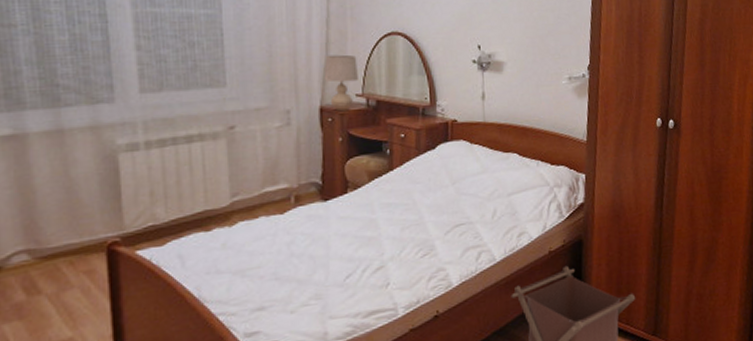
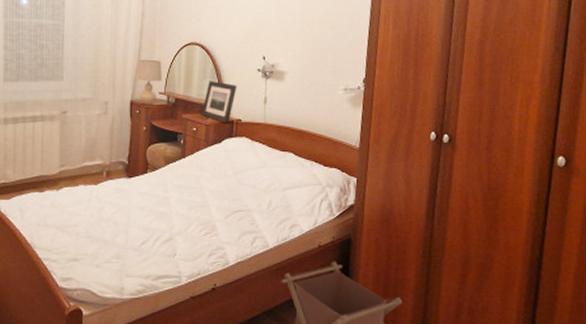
picture frame: none [409,77,450,126] -> present [201,81,237,123]

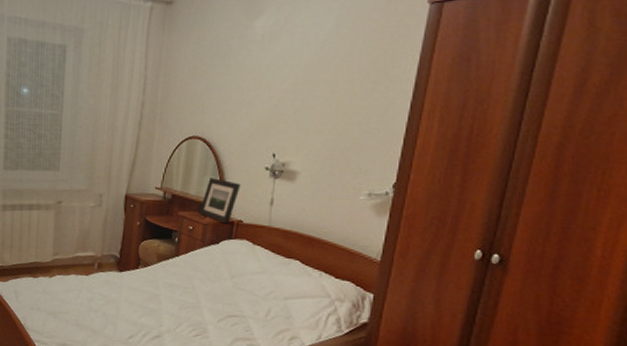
table lamp: present [135,59,162,106] -> none [131,152,160,201]

